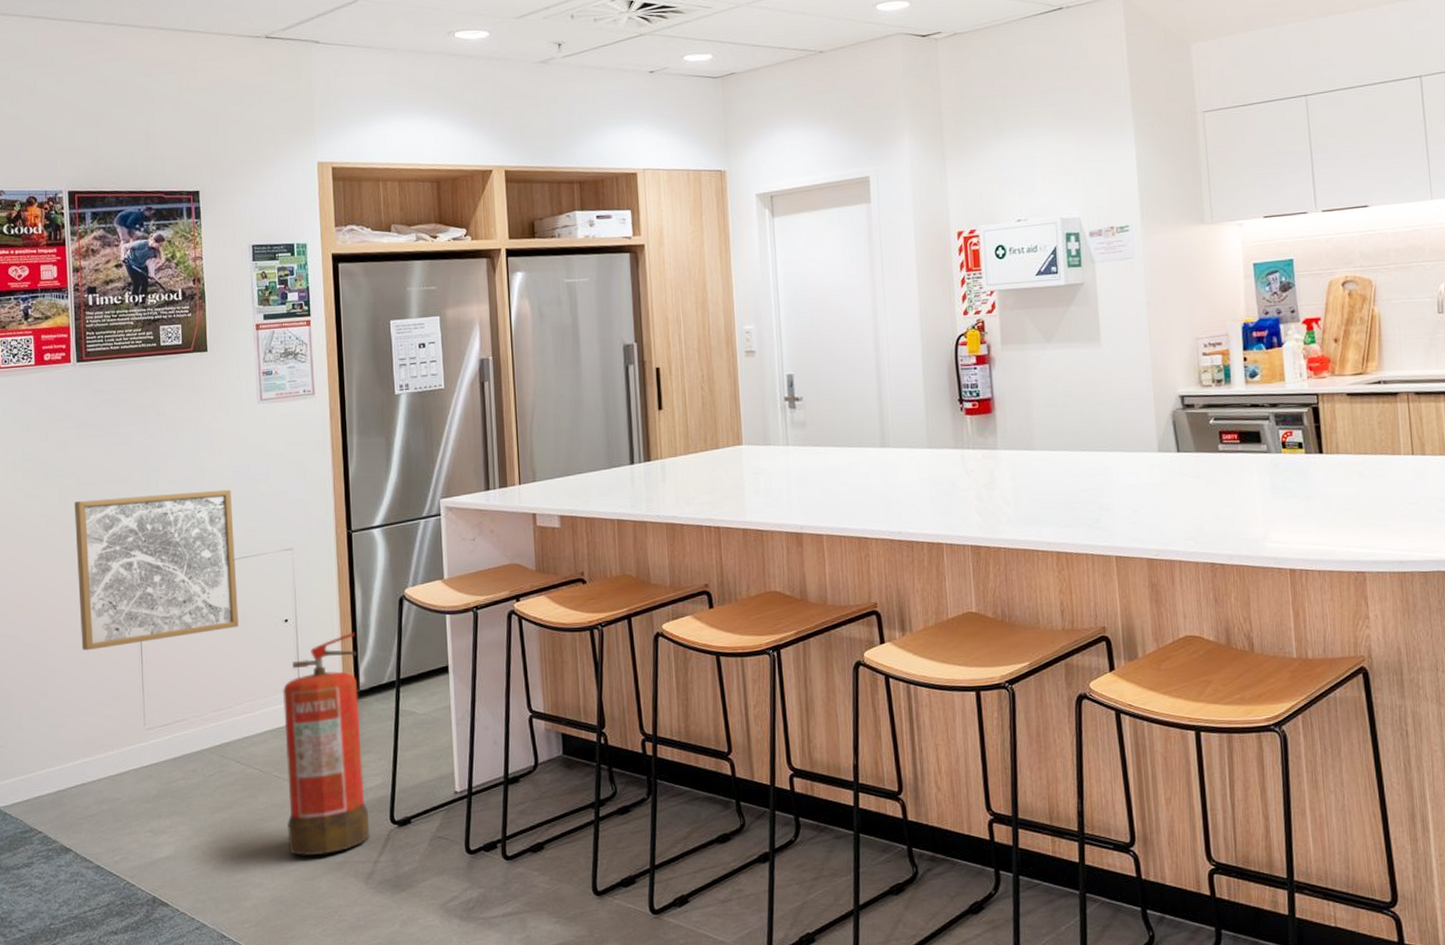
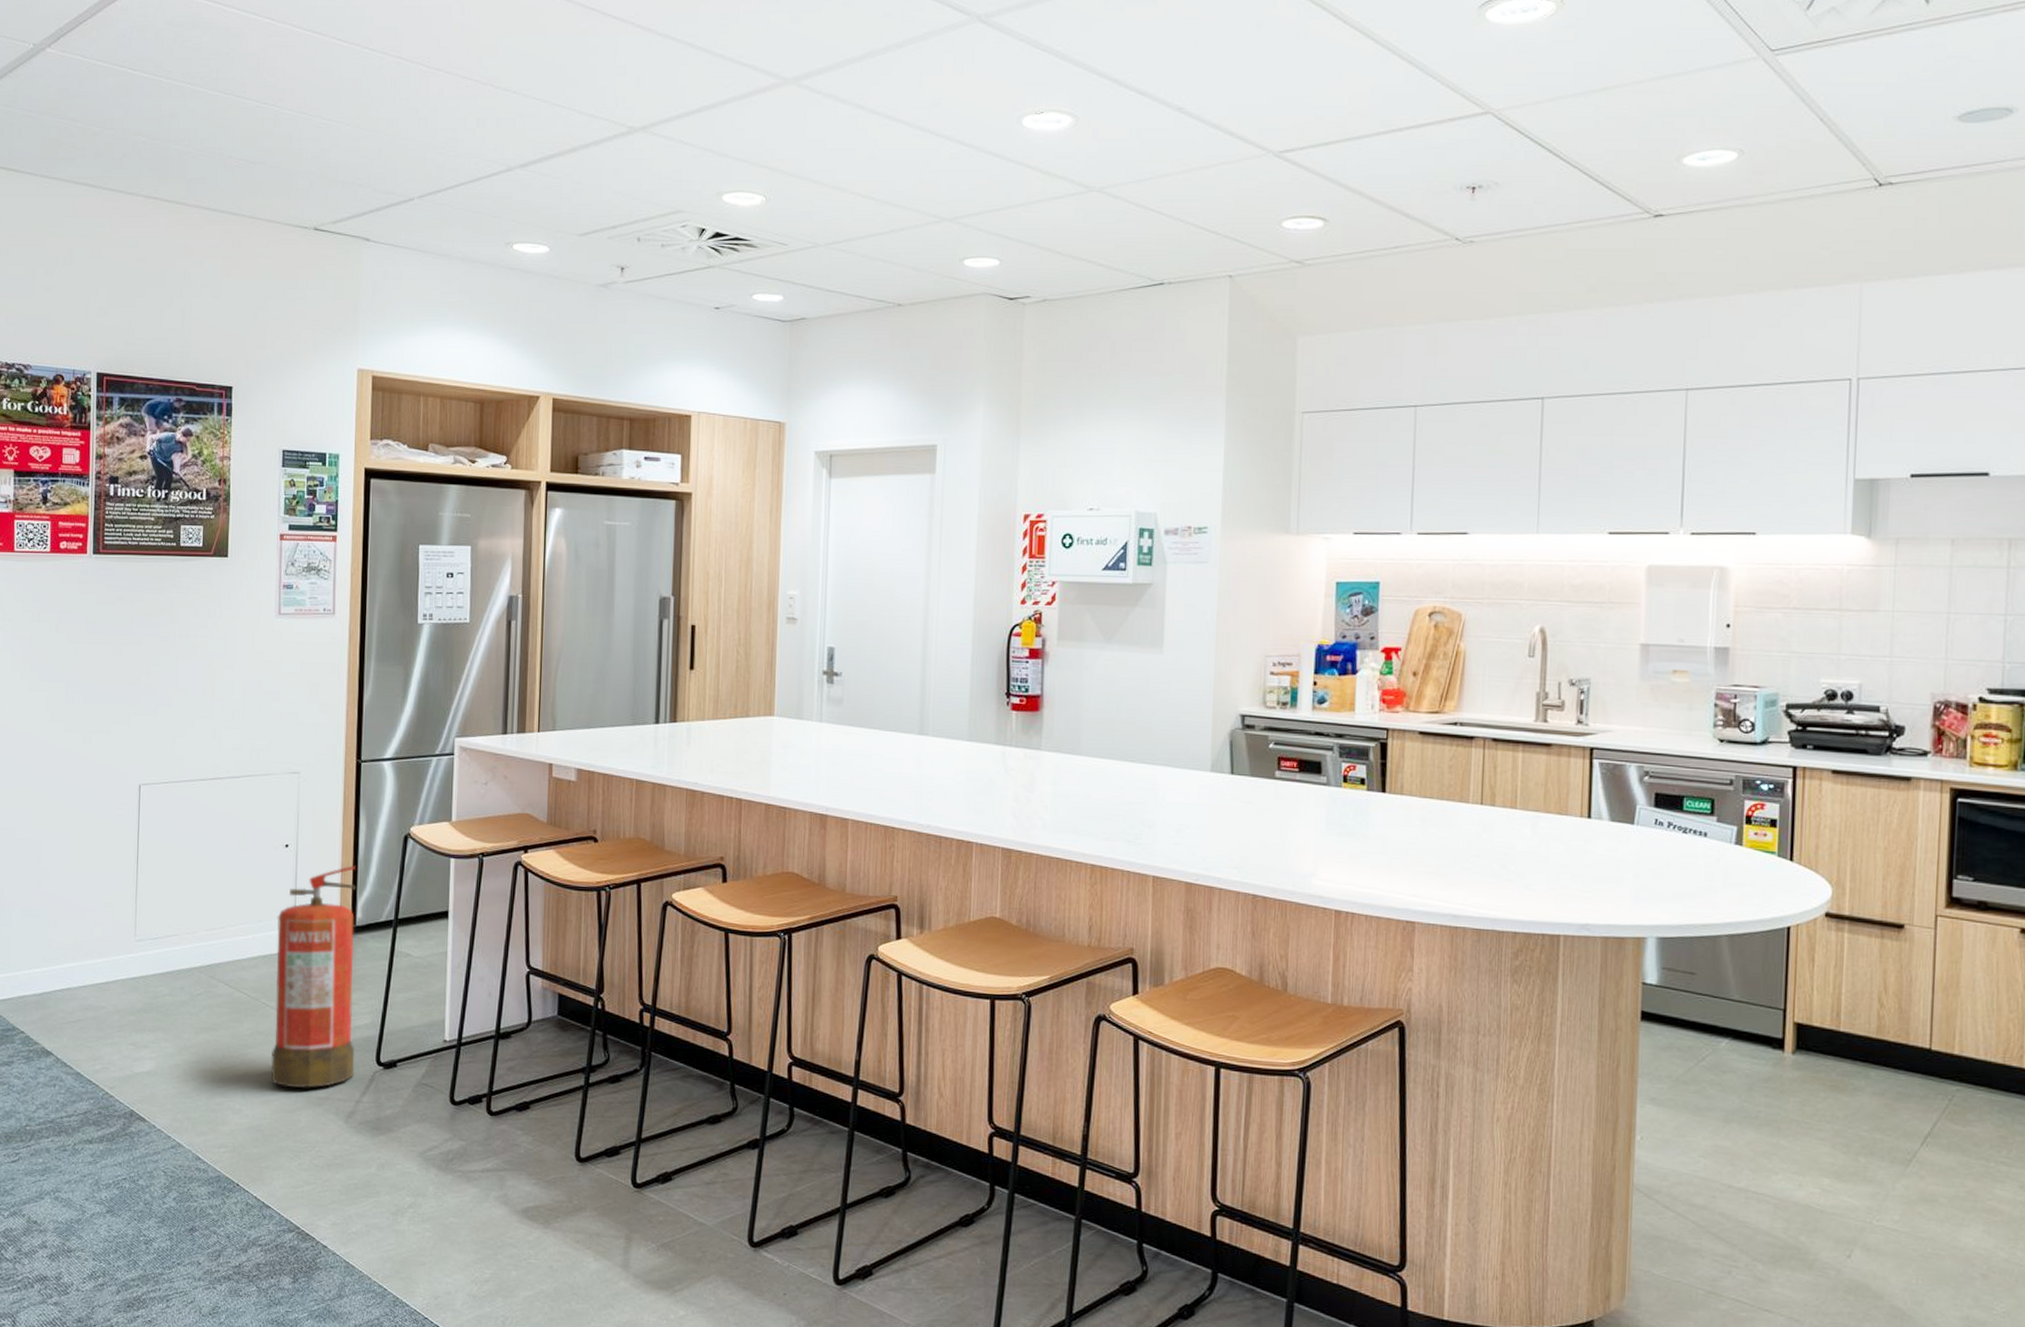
wall art: present [74,489,239,651] -> none [77,698,241,854]

